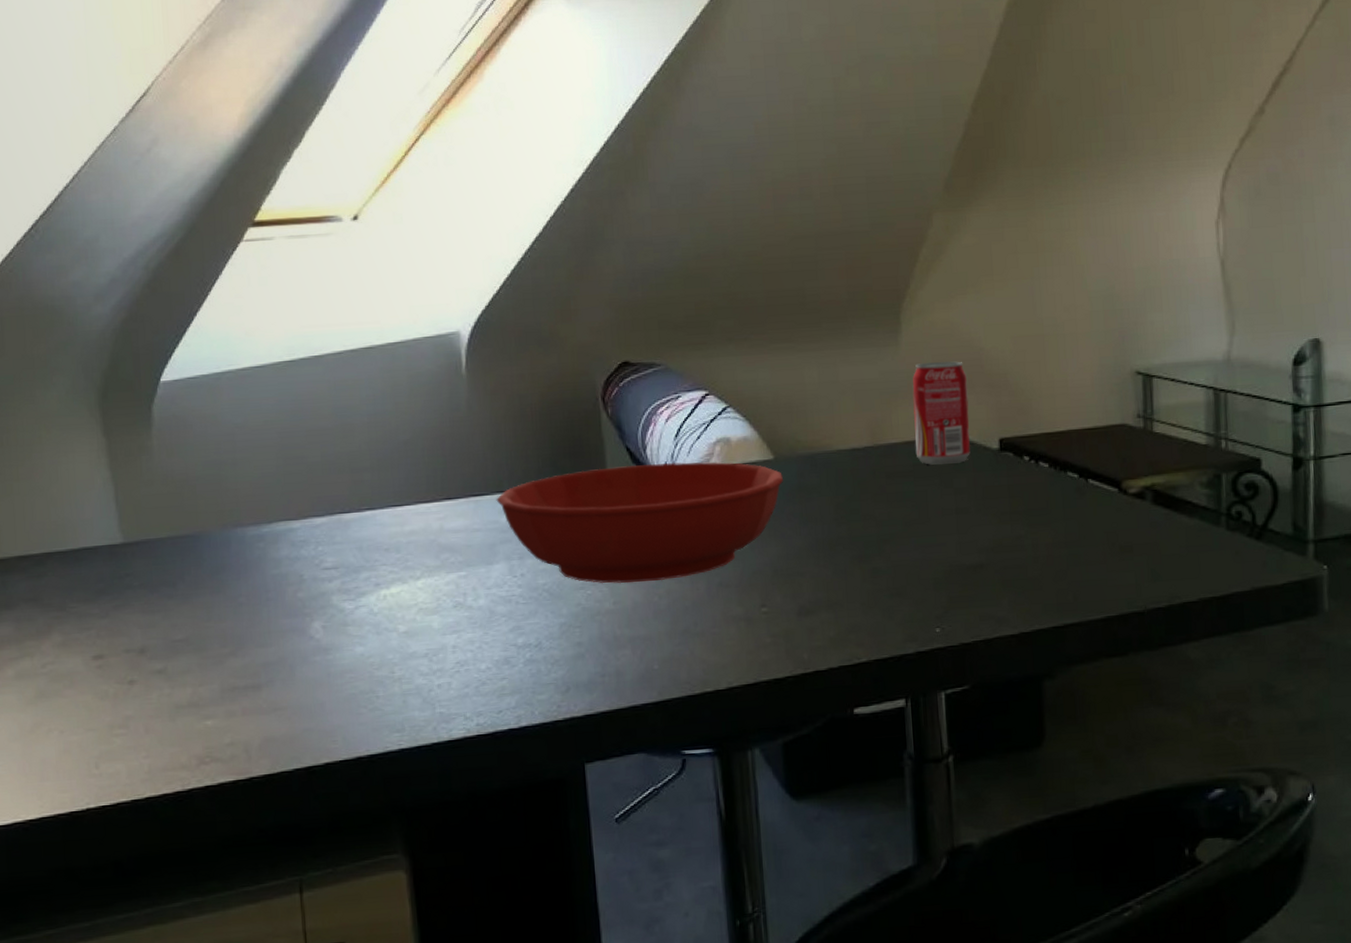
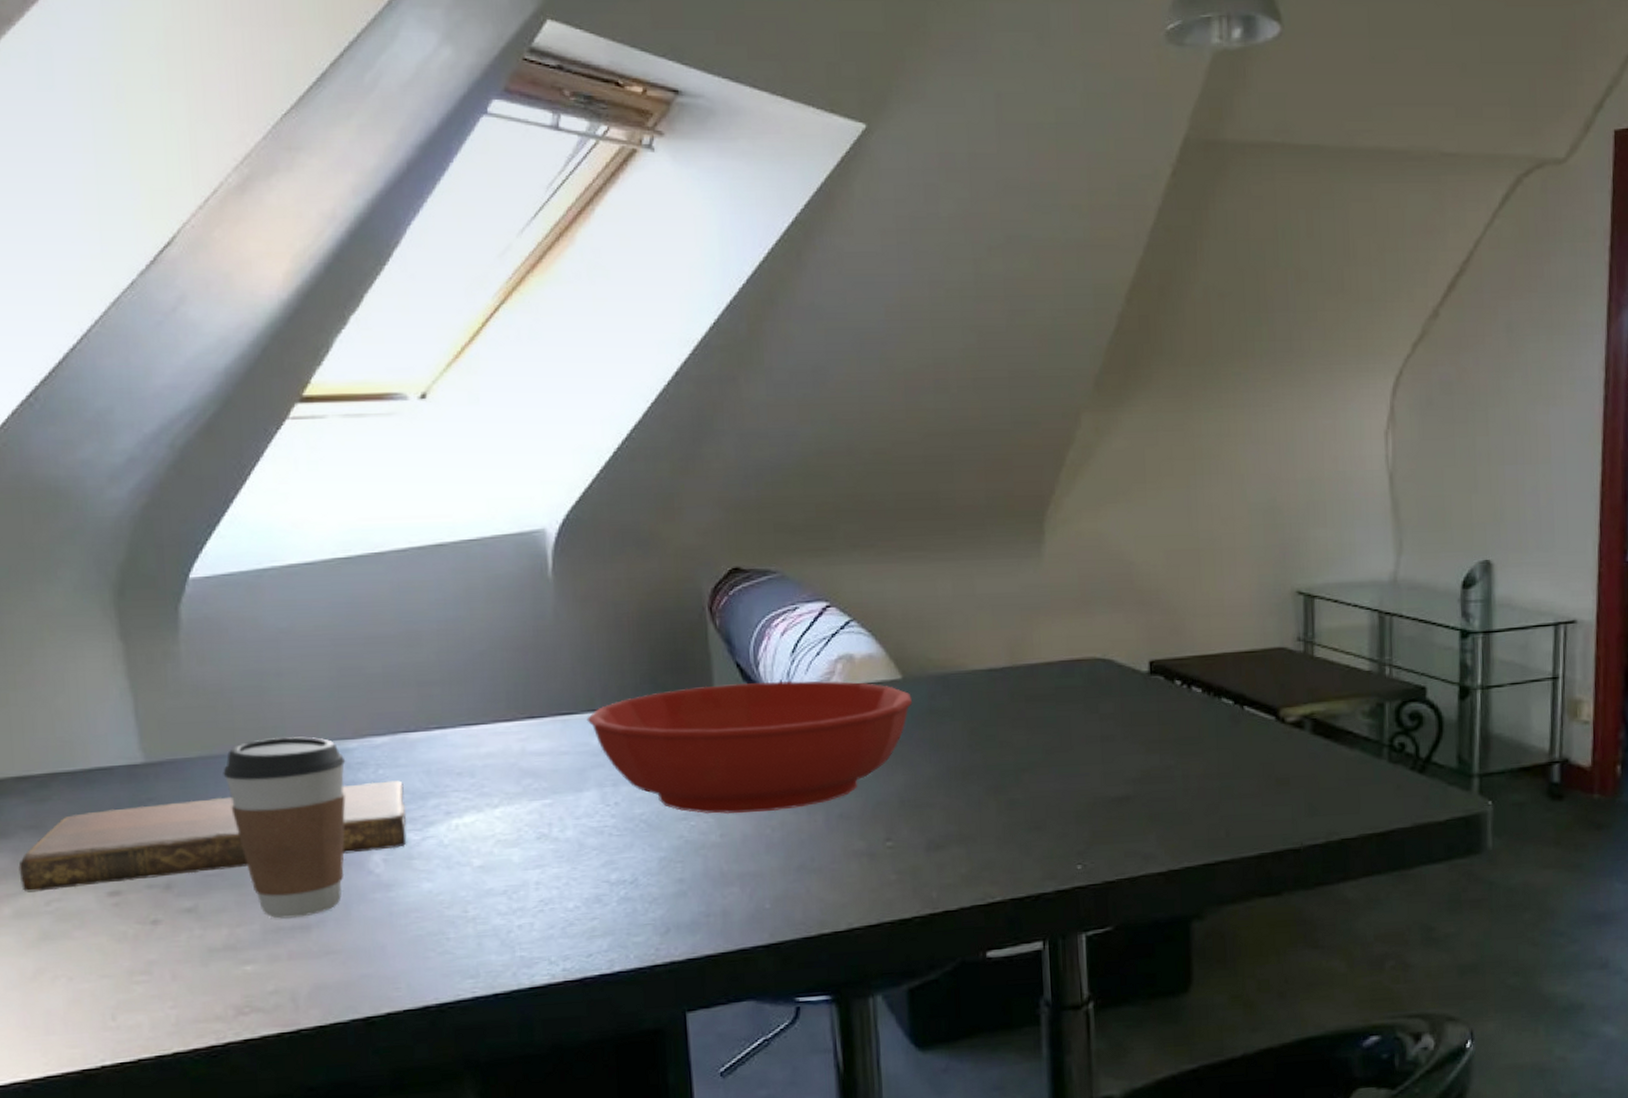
notebook: none [20,556,342,657] -> present [18,780,407,893]
coffee cup: none [188,518,291,679] -> present [223,736,346,919]
soda can: present [912,361,971,465] -> none [1056,576,1119,688]

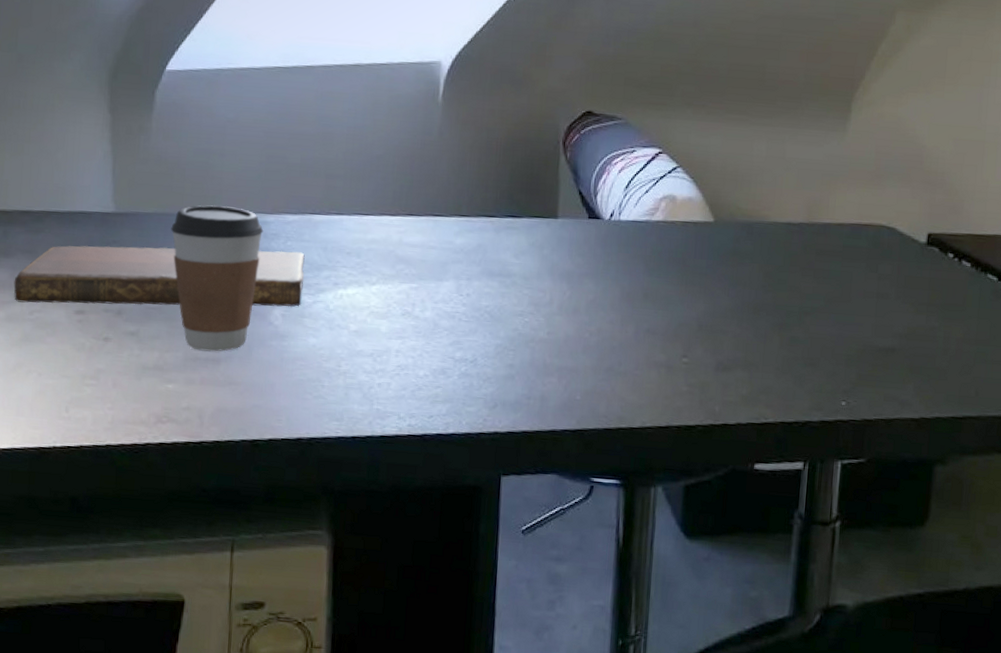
bowl: present [586,680,913,814] -> none [453,206,721,320]

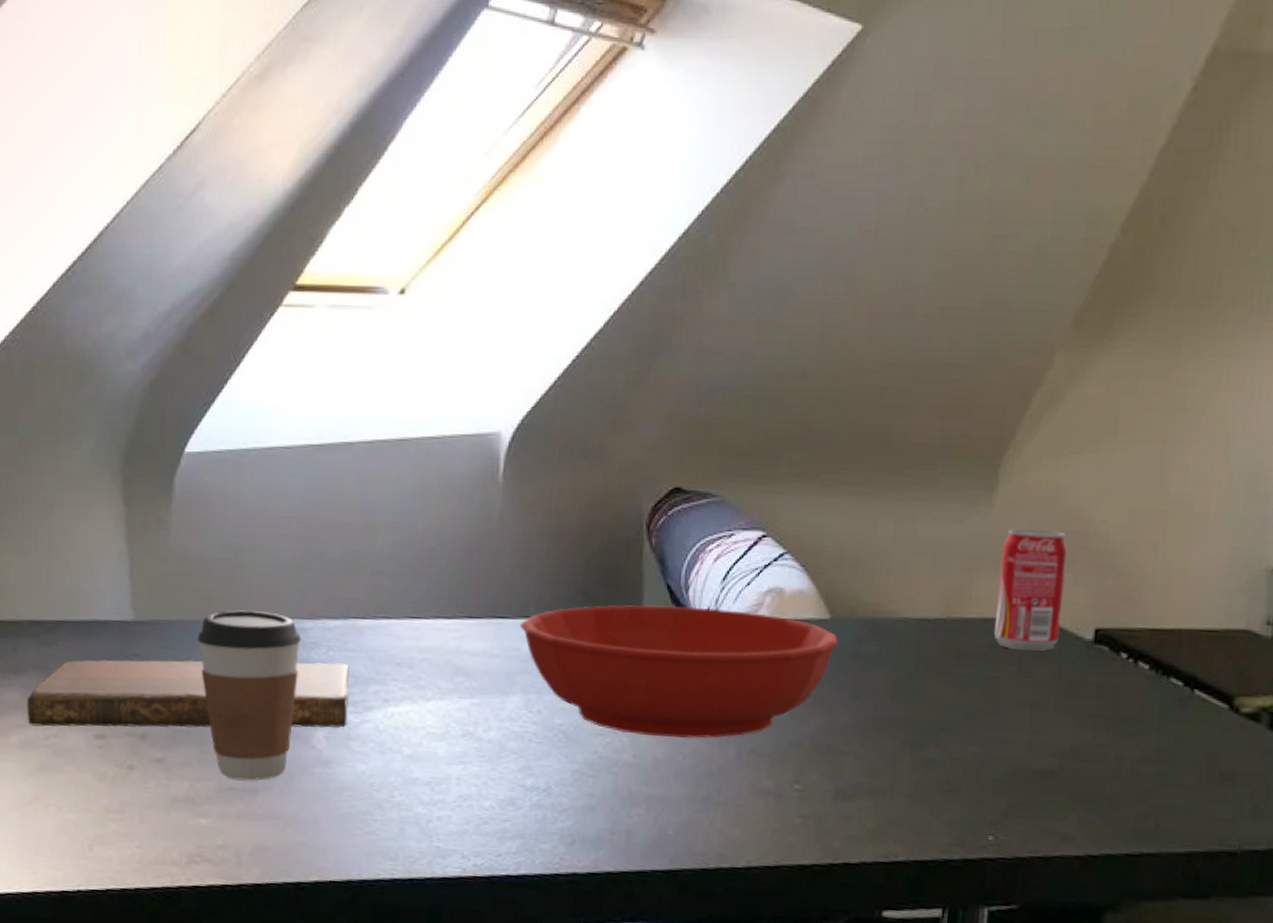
bowl: none [453,206,721,320] -> present [519,604,839,739]
soda can: none [847,152,906,251] -> present [994,529,1067,651]

